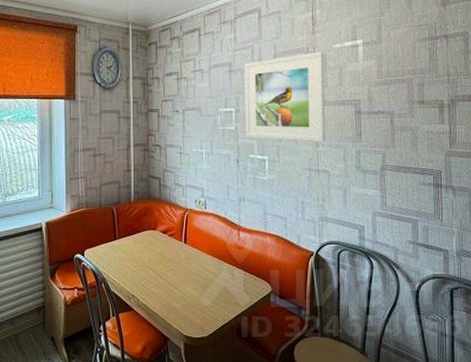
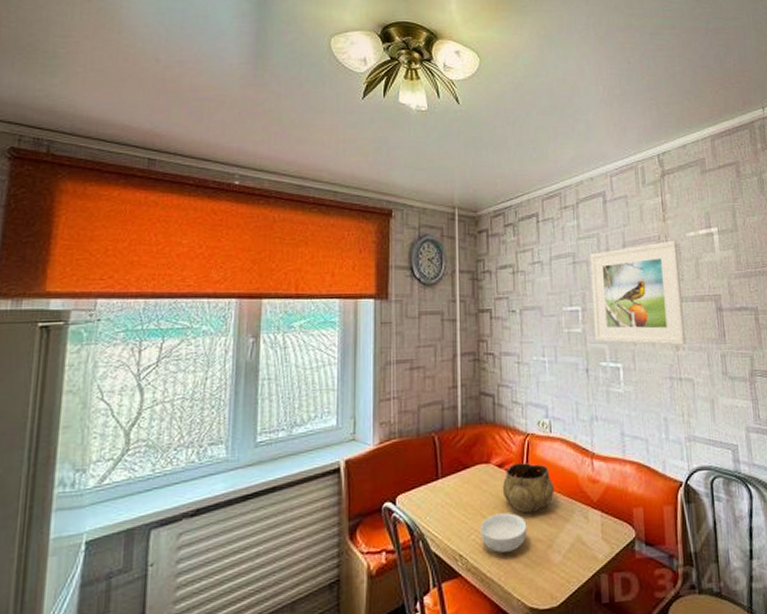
cereal bowl: none [148,267,185,295] -> present [480,513,527,553]
decorative bowl: none [165,231,207,268] -> present [502,463,554,513]

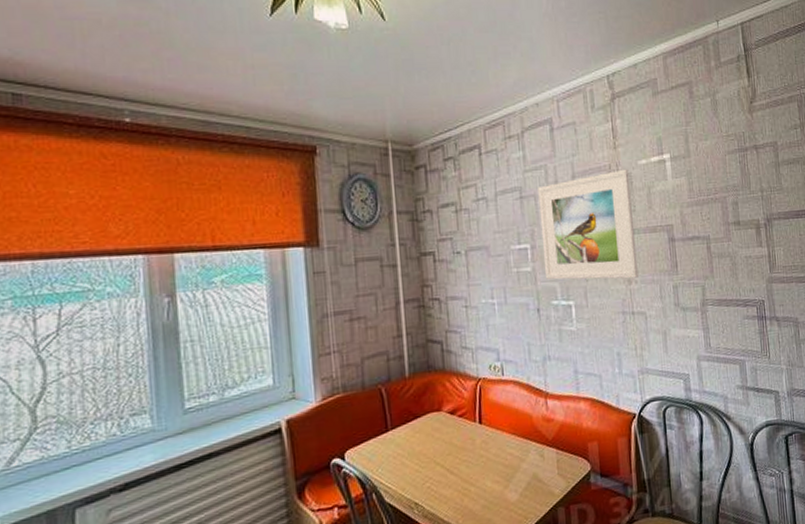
cereal bowl: present [480,513,527,553] -> none [435,458,483,497]
decorative bowl: present [502,463,554,513] -> none [455,407,509,457]

